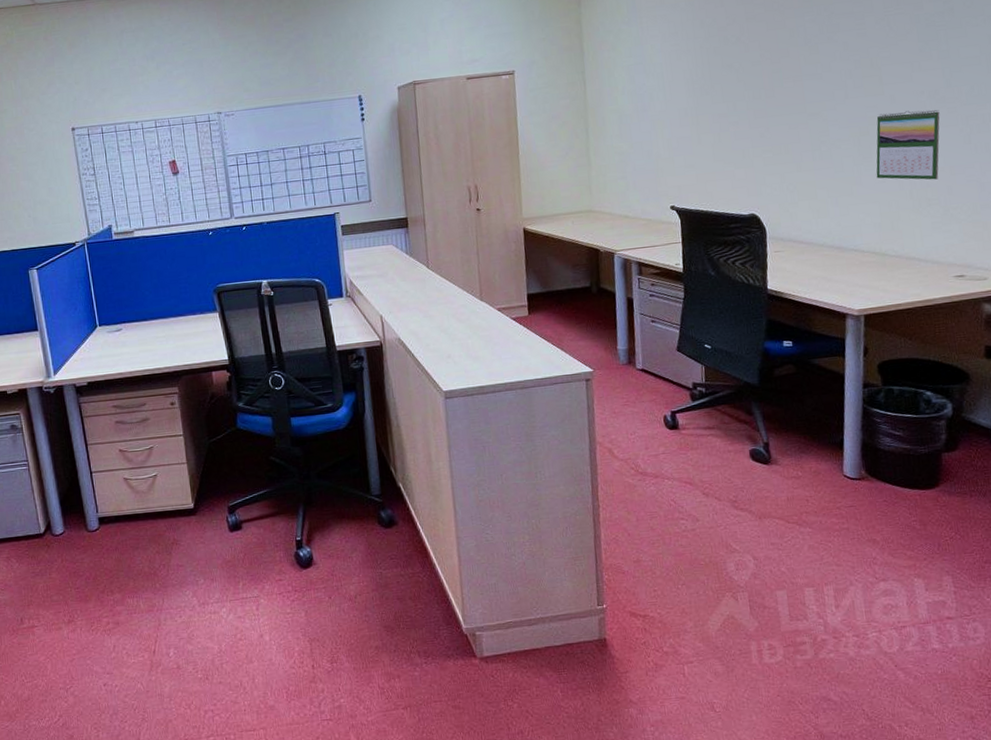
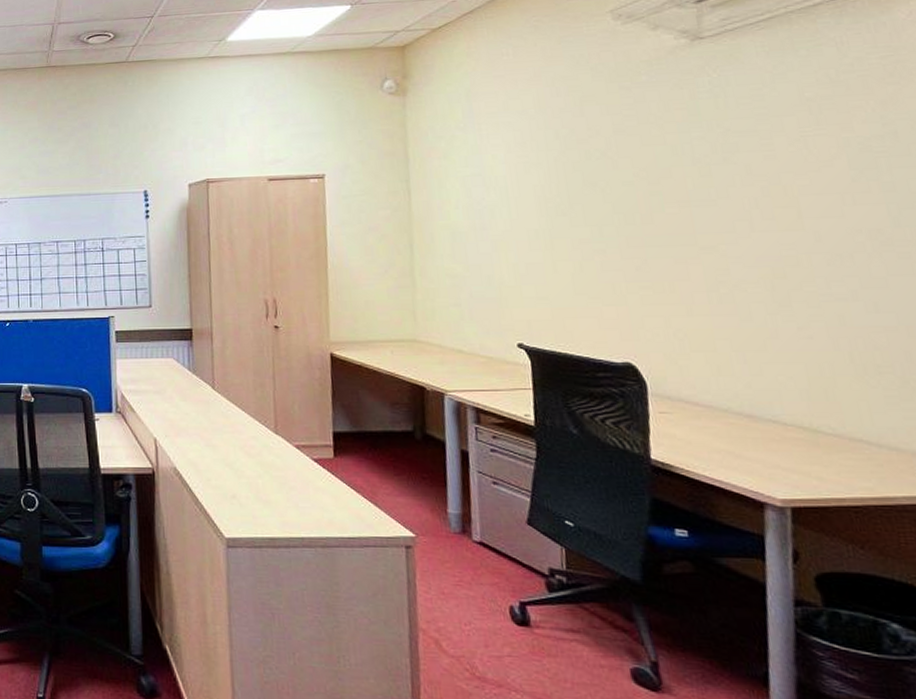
calendar: present [876,110,940,180] -> none [796,252,891,342]

